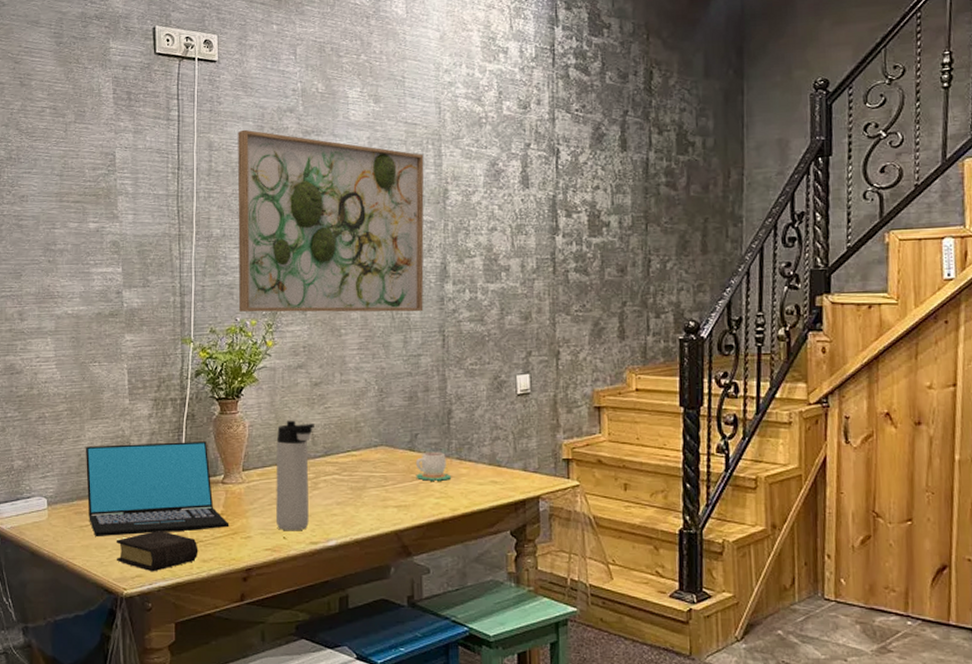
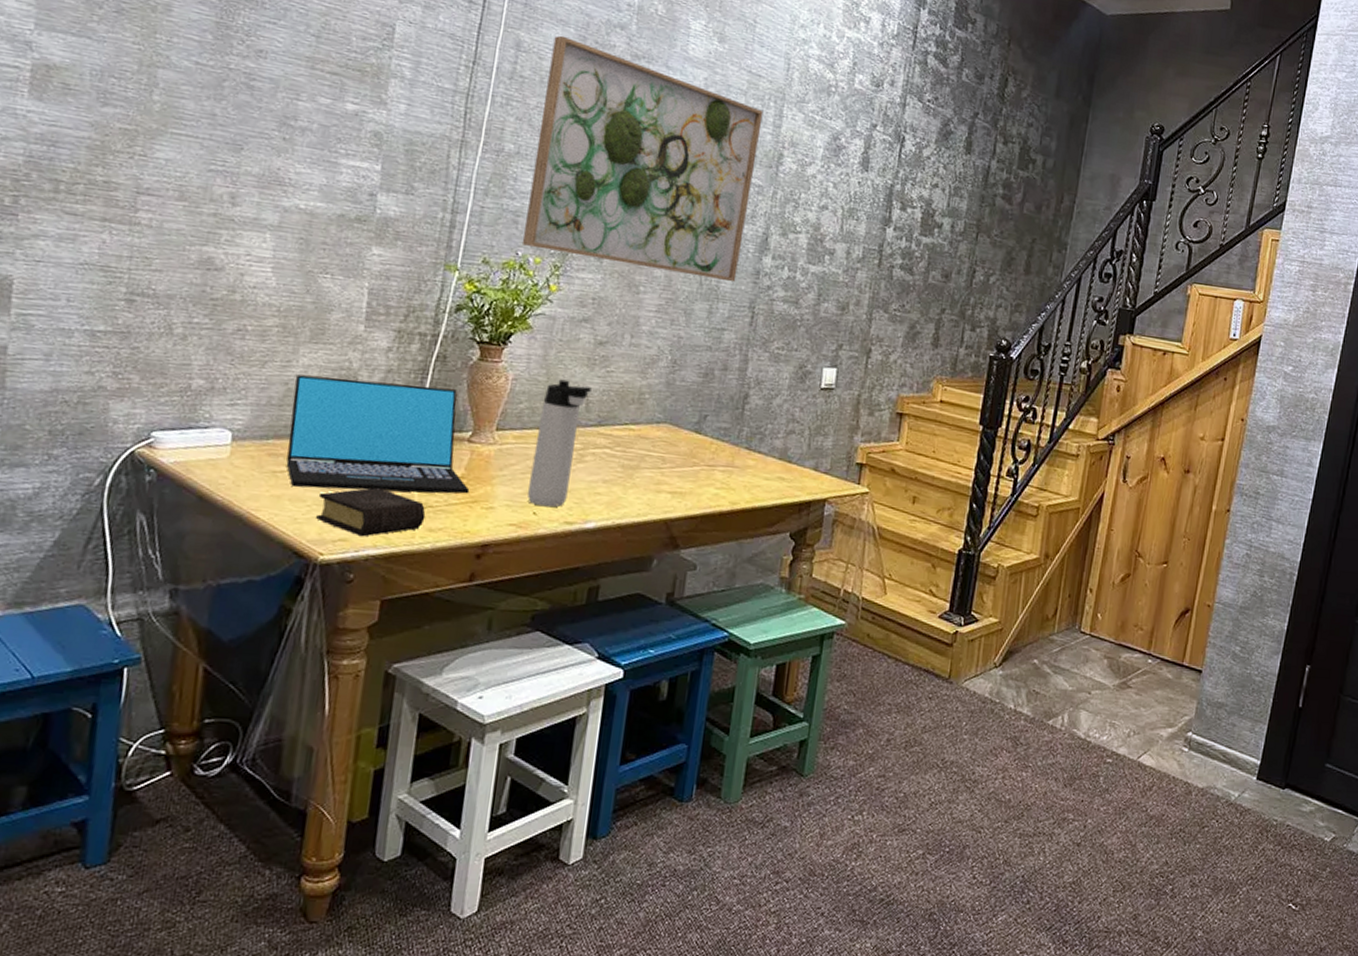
mug: present [415,451,452,481] -> none [697,436,737,471]

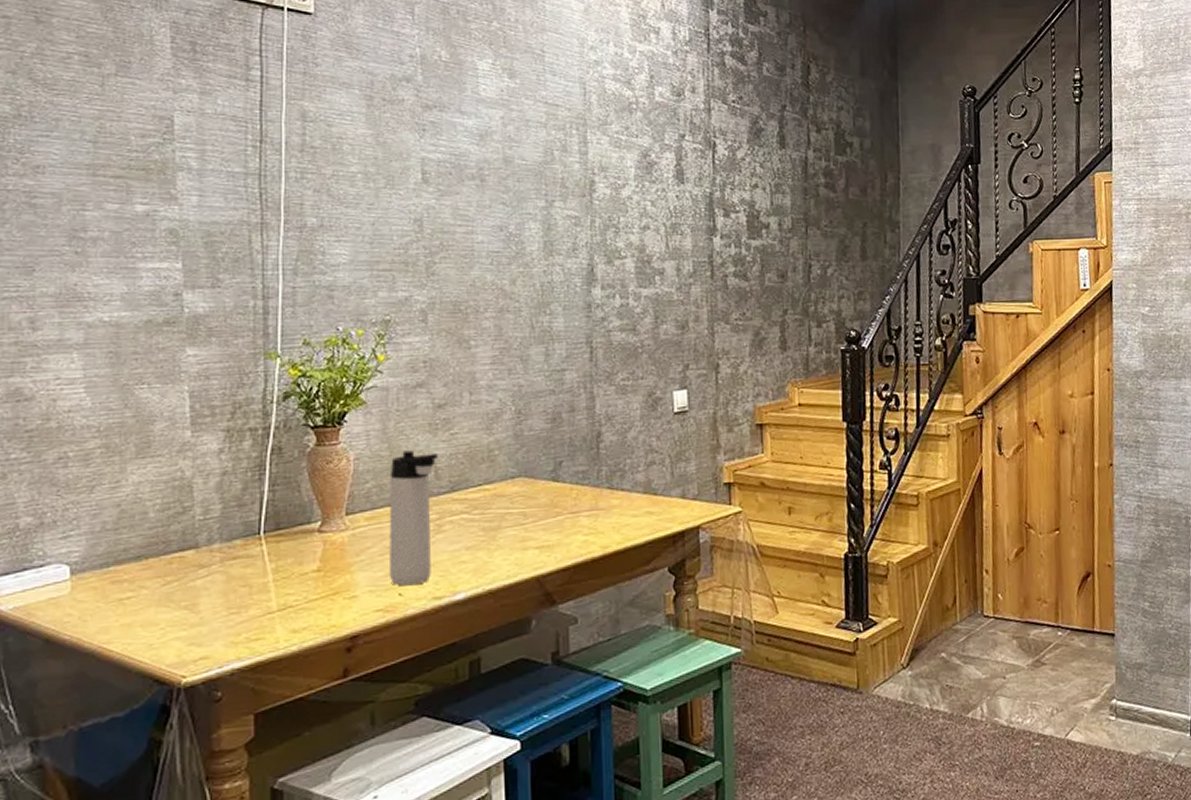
laptop: present [286,374,470,494] -> none [128,480,329,611]
book: present [315,488,426,537] -> none [171,597,287,652]
wall art: present [521,35,764,283] -> none [339,98,568,321]

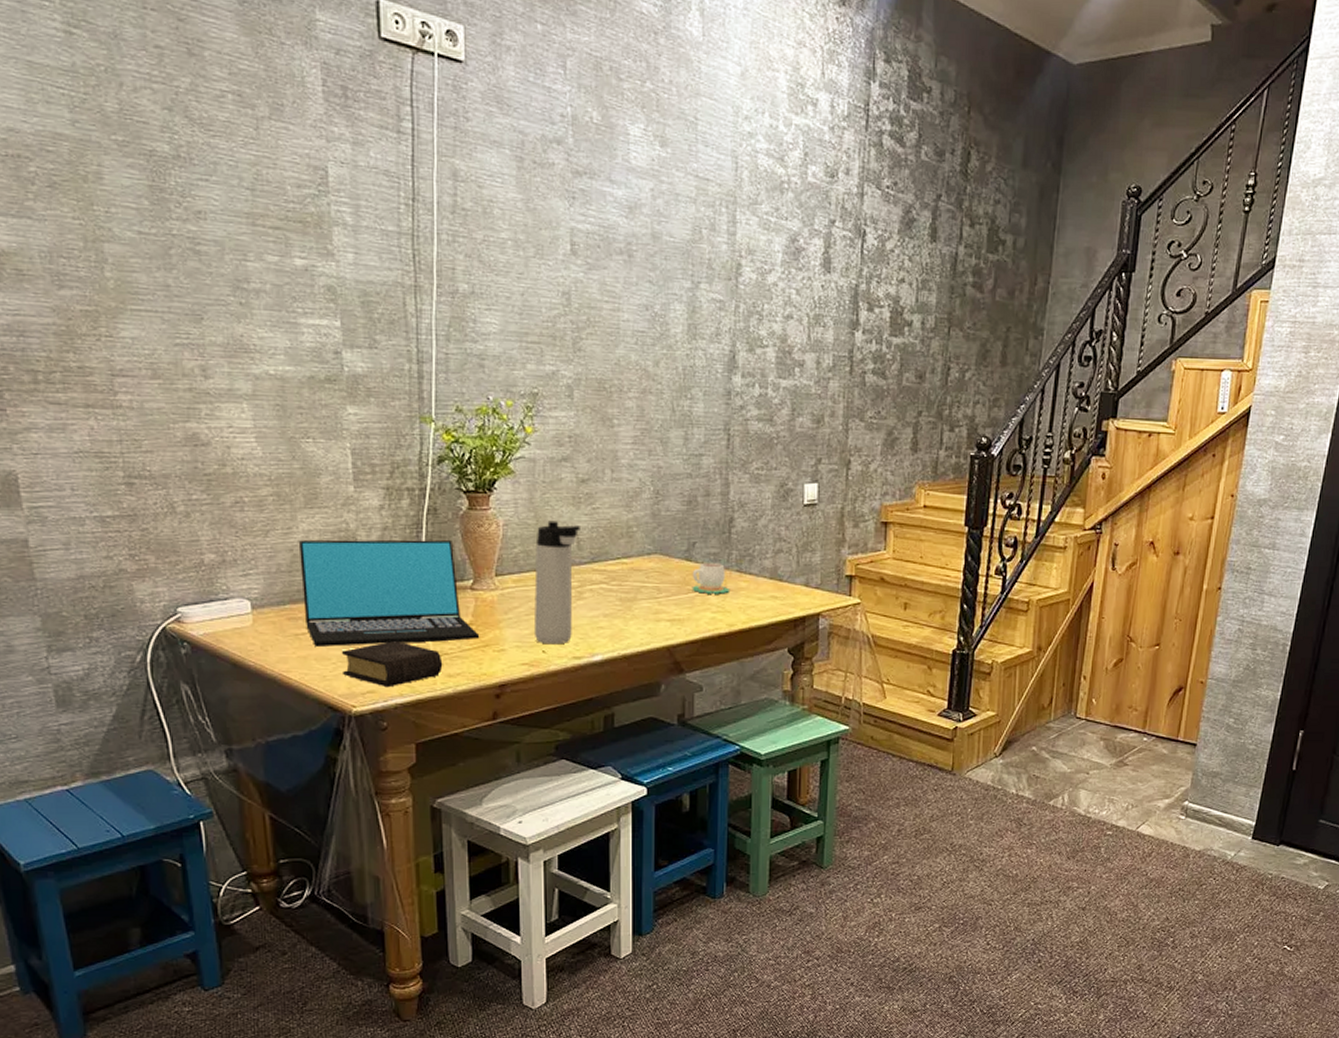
laptop: none [128,480,329,611] -> present [299,539,480,646]
book: none [171,597,287,652] -> present [341,641,443,688]
mug: none [560,481,602,515] -> present [692,562,730,594]

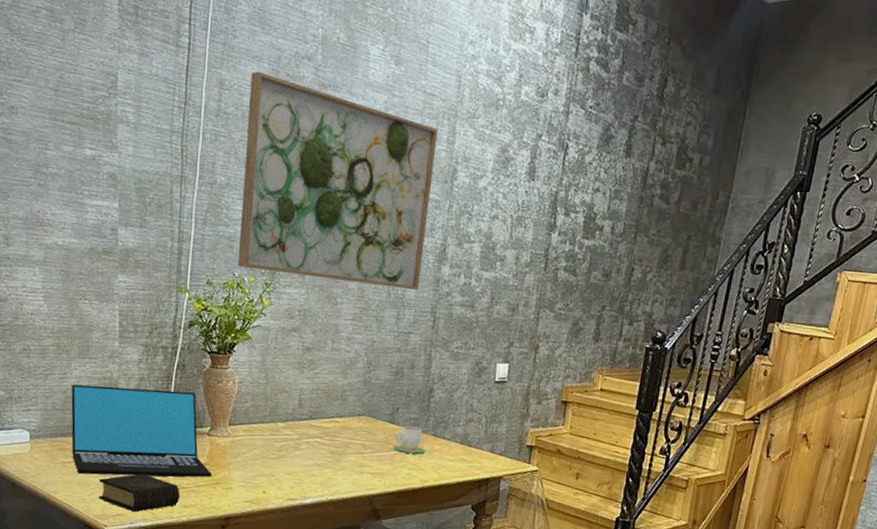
wall art: none [490,158,716,406] -> present [237,71,438,291]
thermos bottle: present [534,520,580,645] -> none [258,381,303,487]

